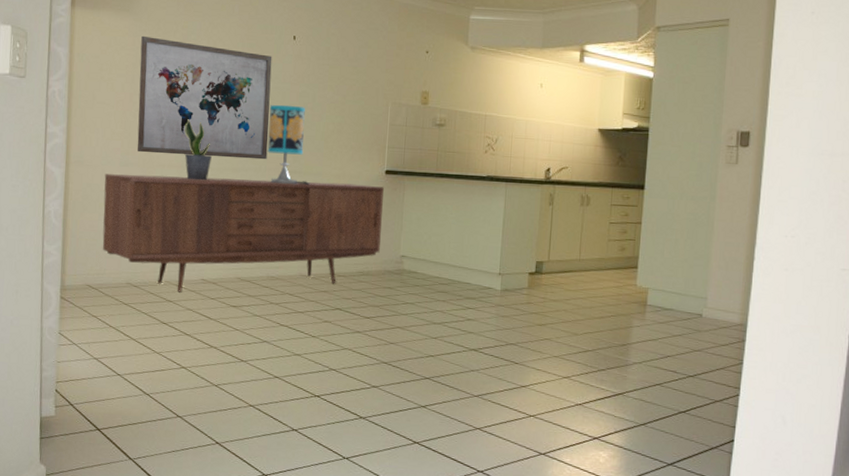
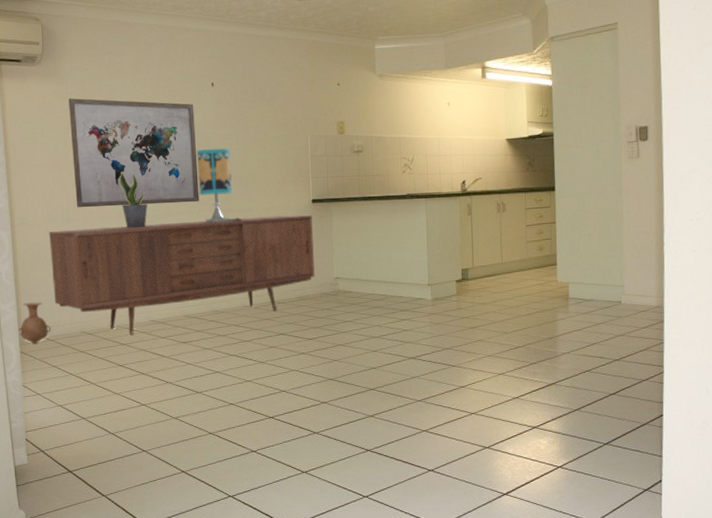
vase: none [59,246,96,290] -> present [17,302,51,344]

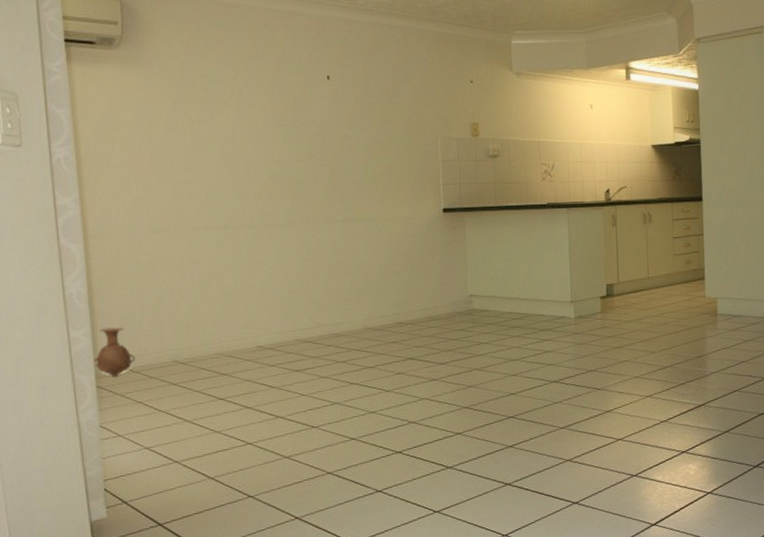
sideboard: present [48,215,315,335] -> none [131,226,447,364]
wall art: present [69,98,200,208] -> none [155,88,314,217]
potted plant: present [119,172,148,229] -> none [217,175,252,241]
table lamp: present [196,148,242,223] -> none [310,150,364,234]

